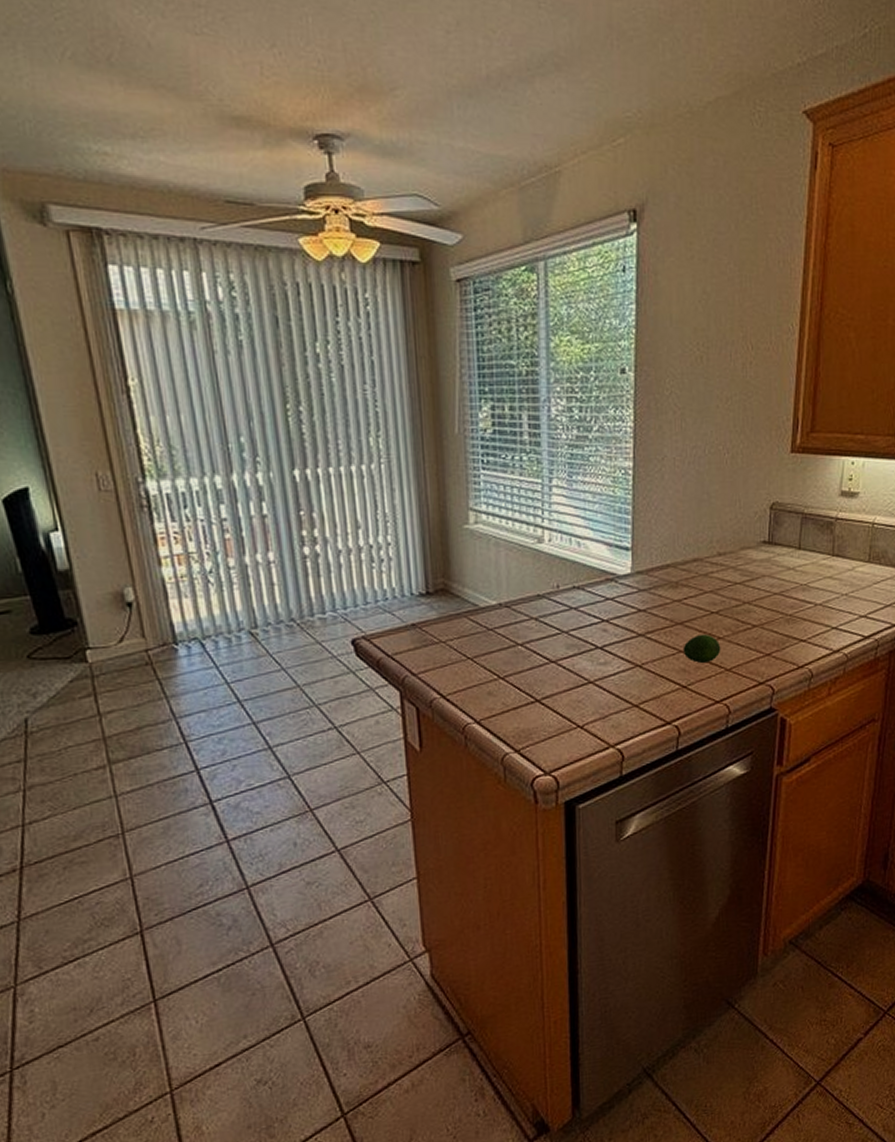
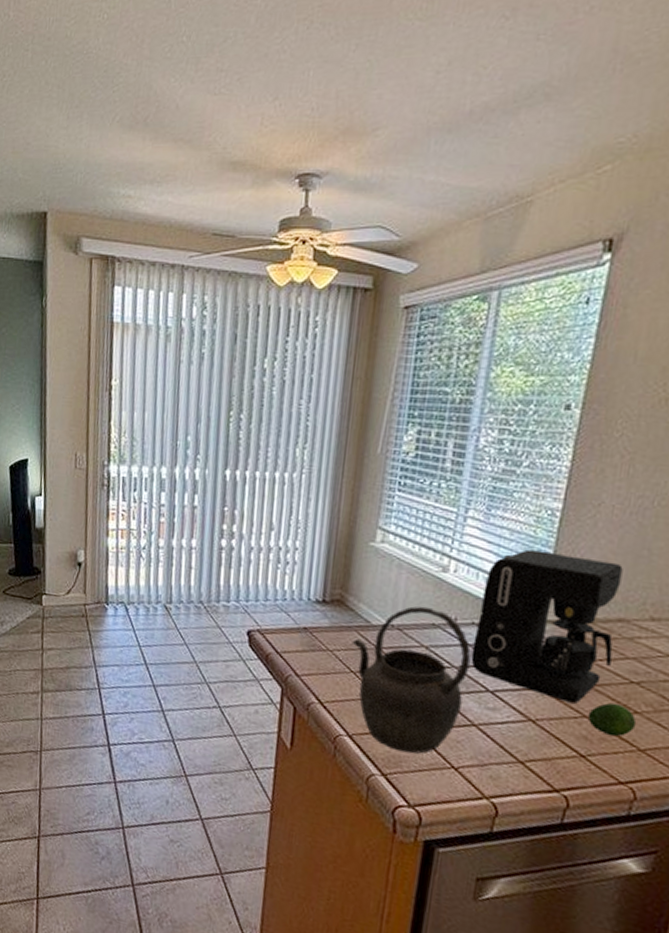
kettle: none [463,579,578,725] -> present [352,606,471,754]
coffee maker: none [577,508,694,642] -> present [471,549,623,704]

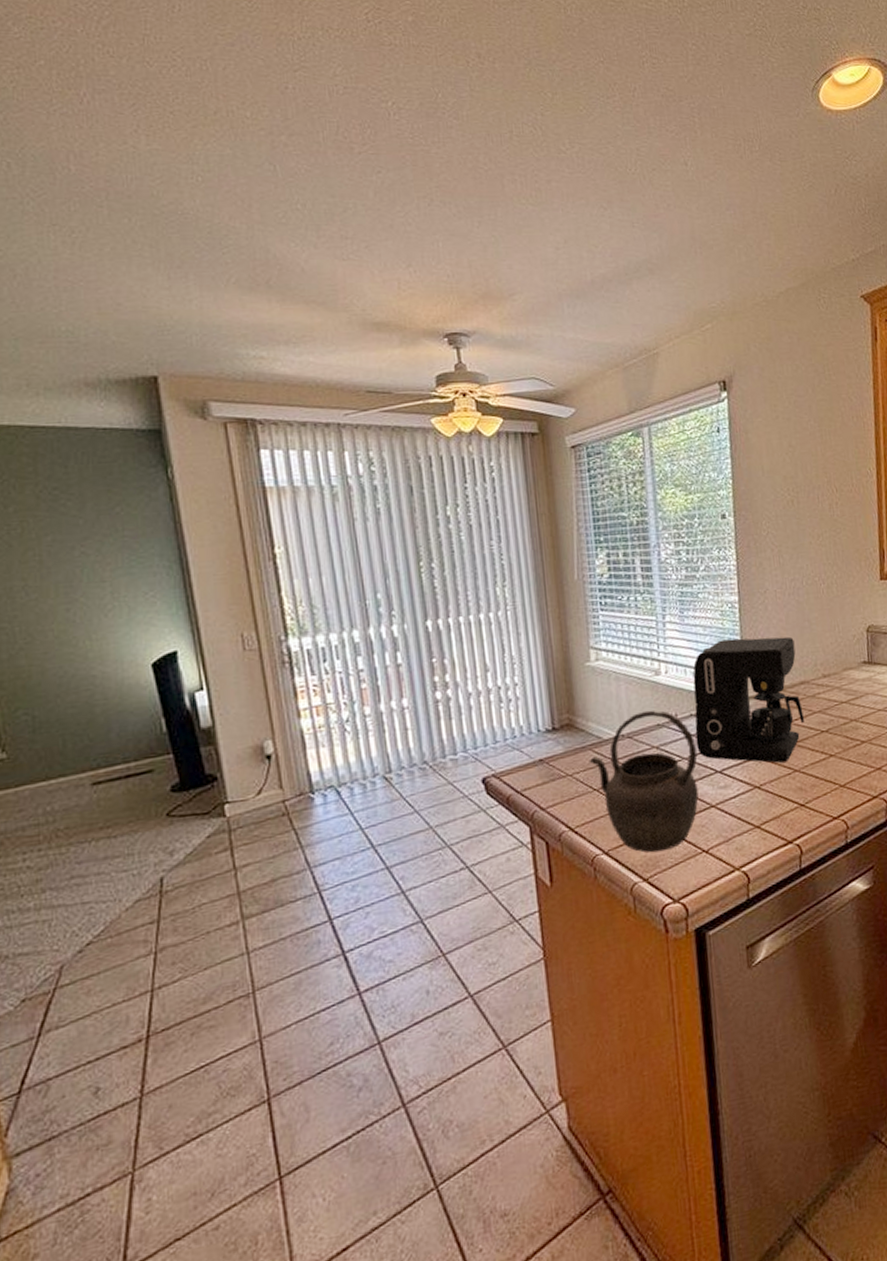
fruit: present [587,702,637,737] -> none [798,752,834,782]

